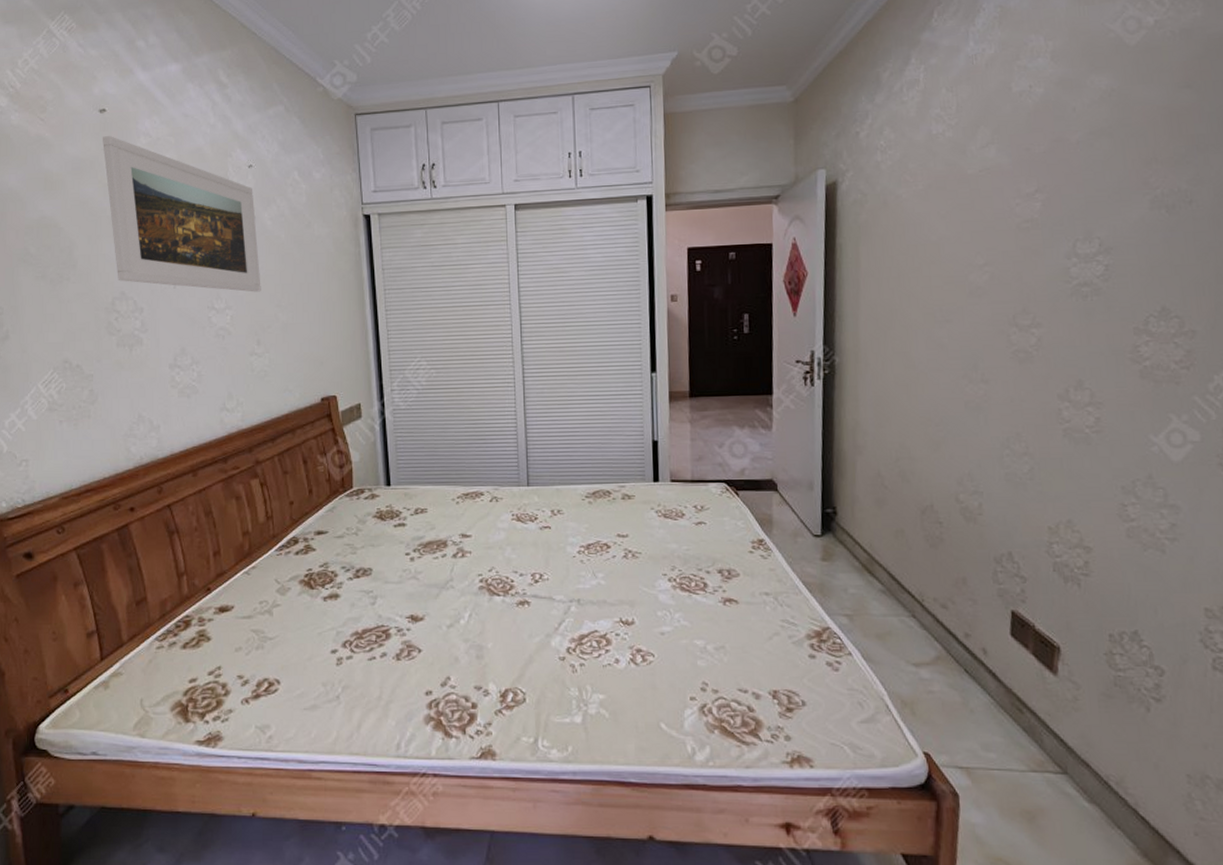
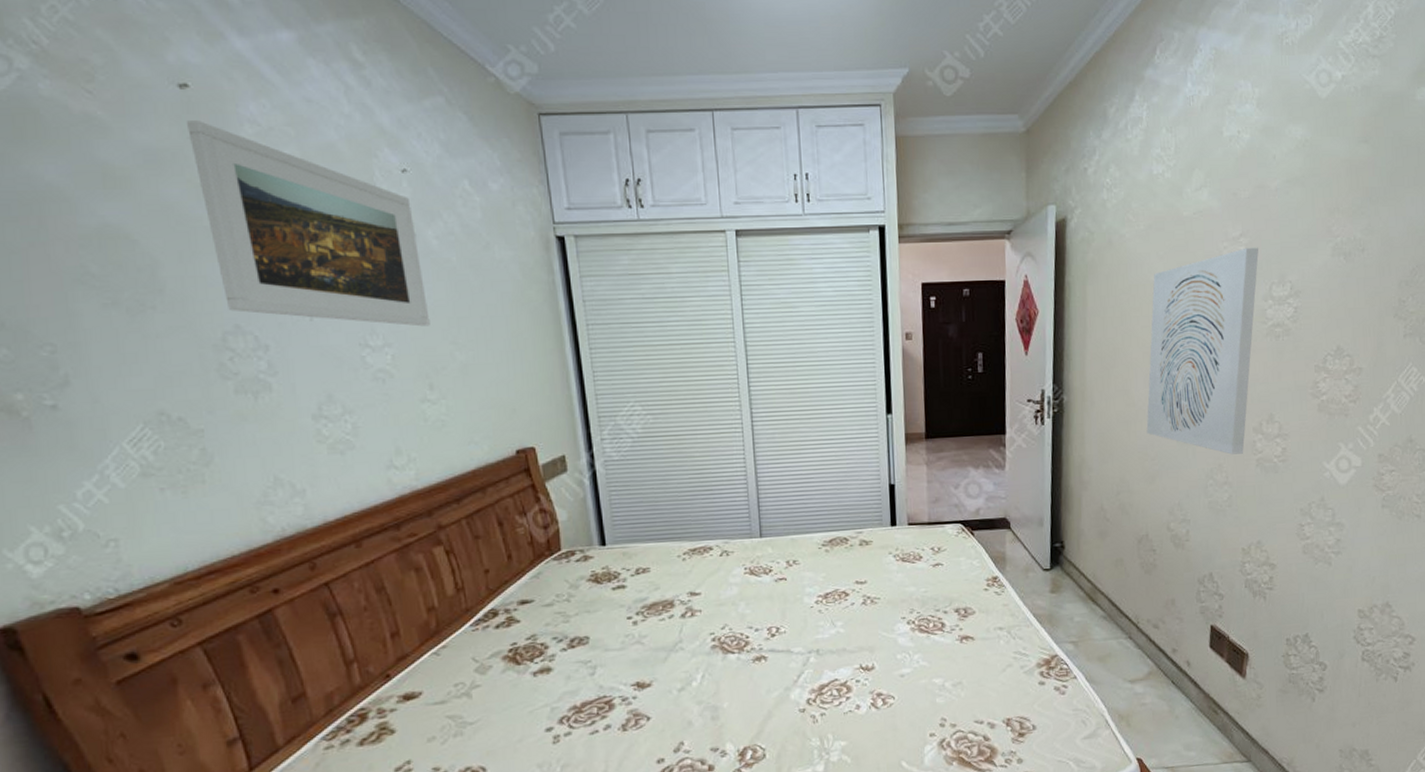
wall art: none [929,203,1059,423] -> present [1146,247,1259,455]

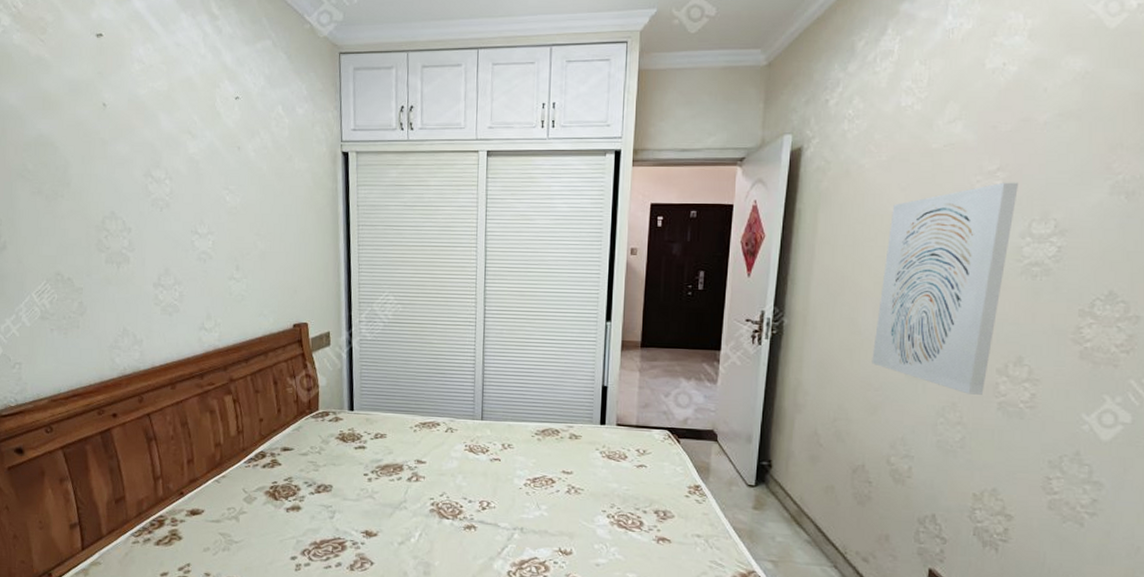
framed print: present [187,120,430,327] -> none [98,60,242,220]

